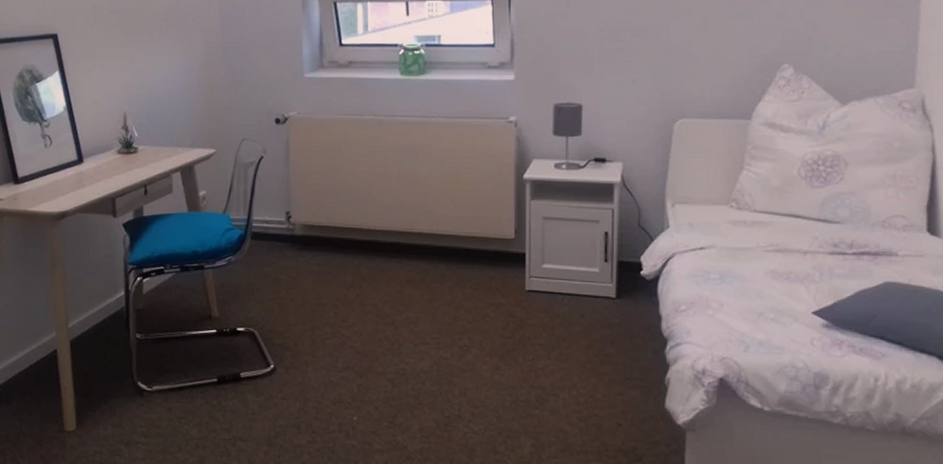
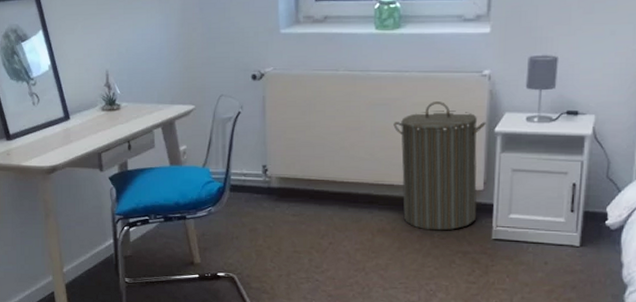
laundry hamper: none [420,148,514,282] -> present [393,102,486,231]

